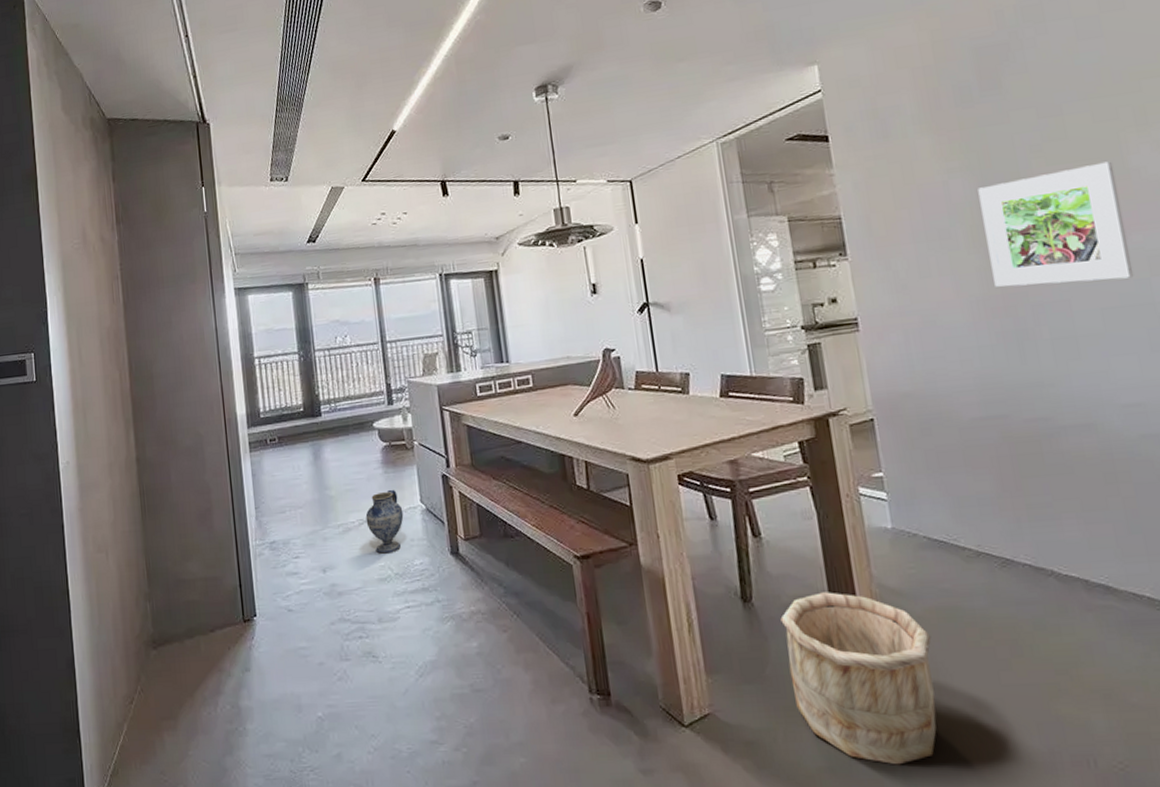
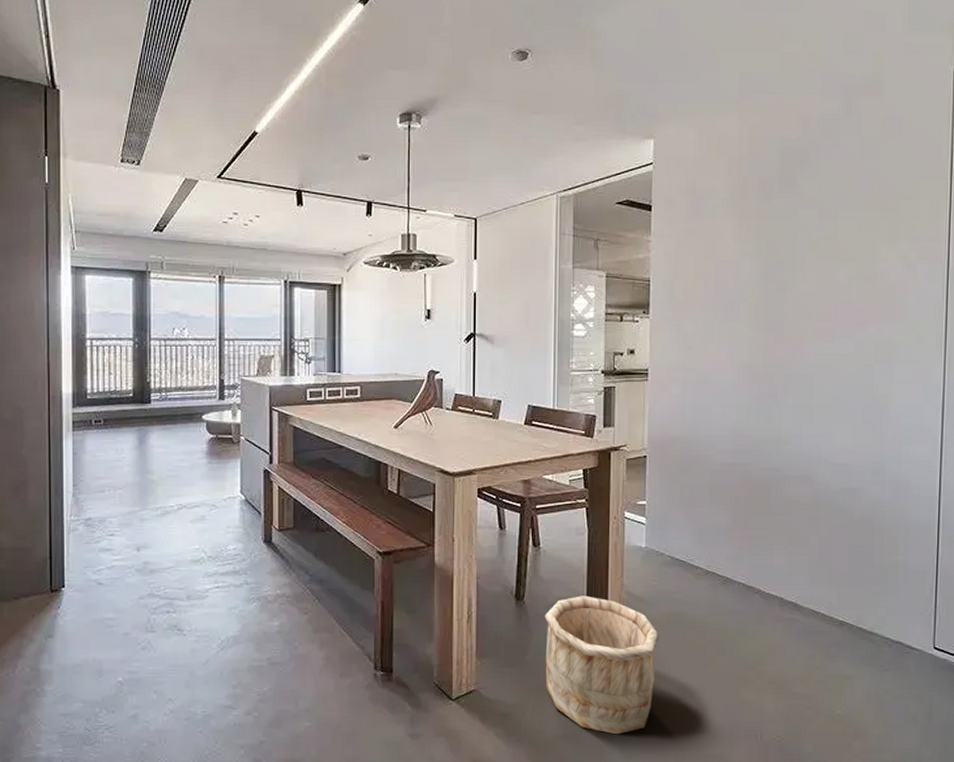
ceramic jug: present [365,489,404,555] -> none [185,479,223,539]
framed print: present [978,161,1134,287] -> none [760,264,866,363]

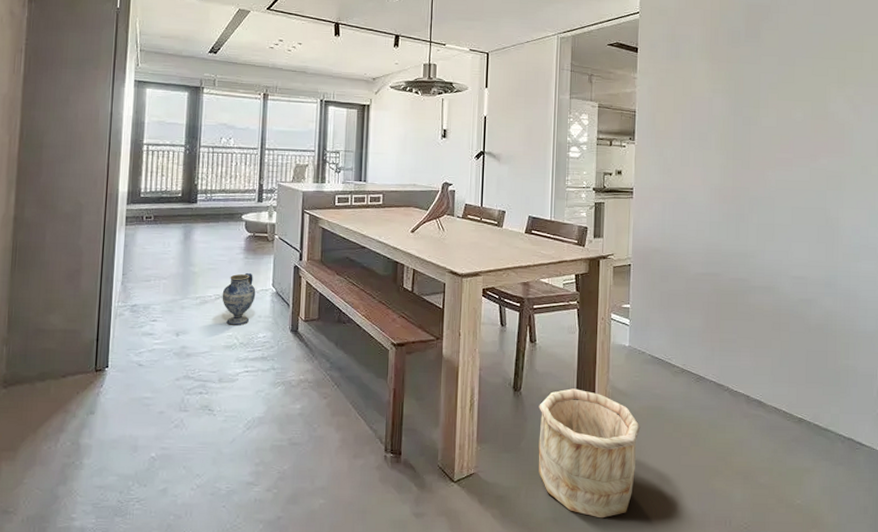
ceramic jug: none [185,479,223,539] -> present [222,272,256,327]

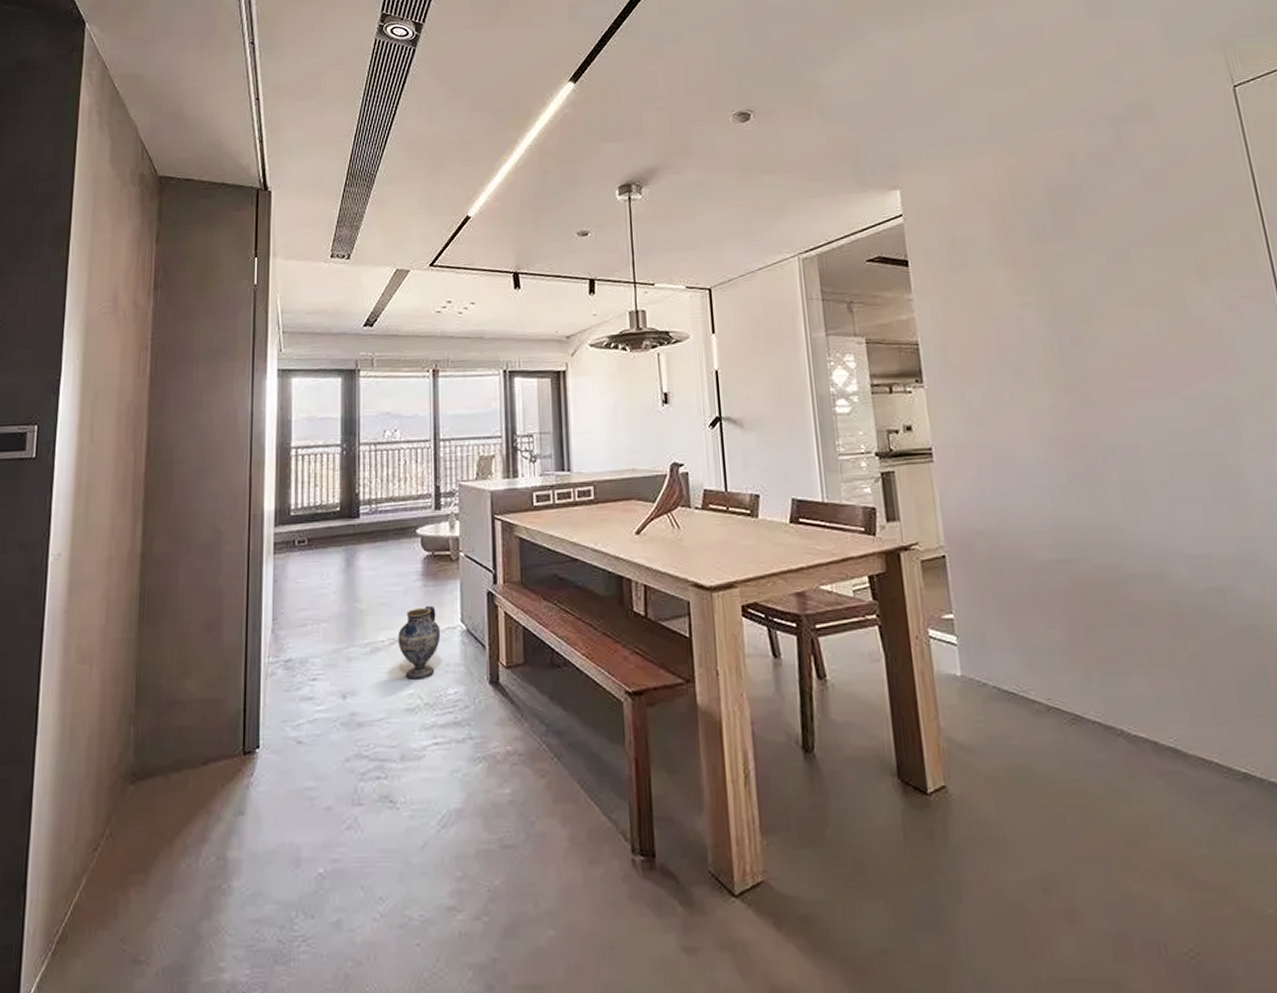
wooden bucket: present [538,388,641,518] -> none [843,744,1004,948]

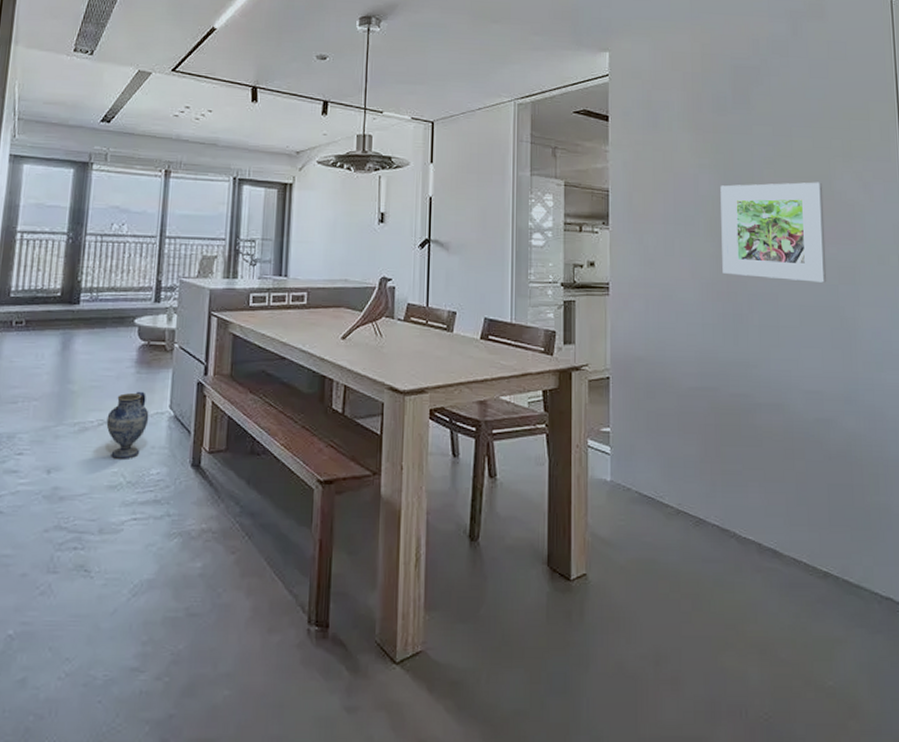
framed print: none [1051,309,1199,427] -> present [720,182,827,283]

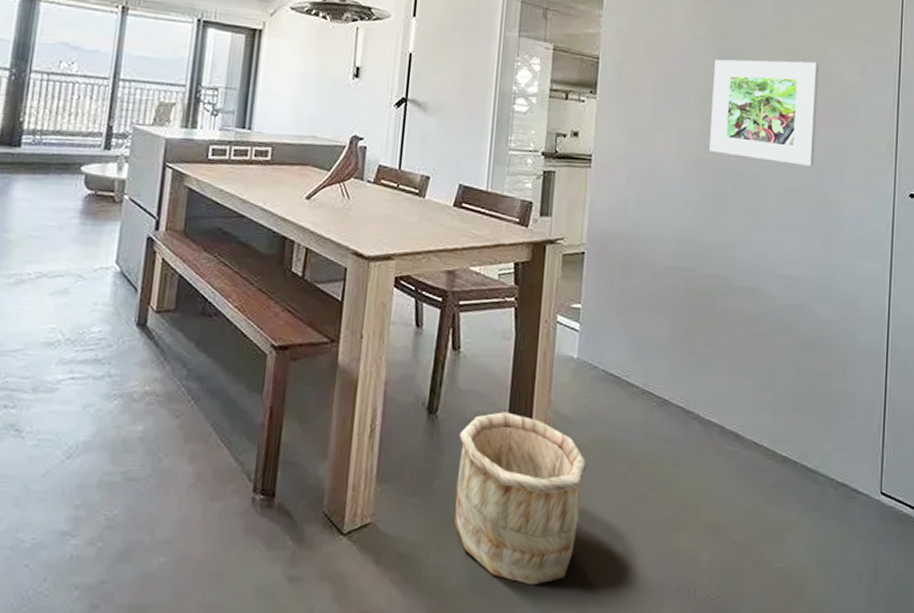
ceramic jug: present [106,391,149,461] -> none [45,243,93,316]
wooden bucket: none [501,537,629,710] -> present [454,412,588,586]

